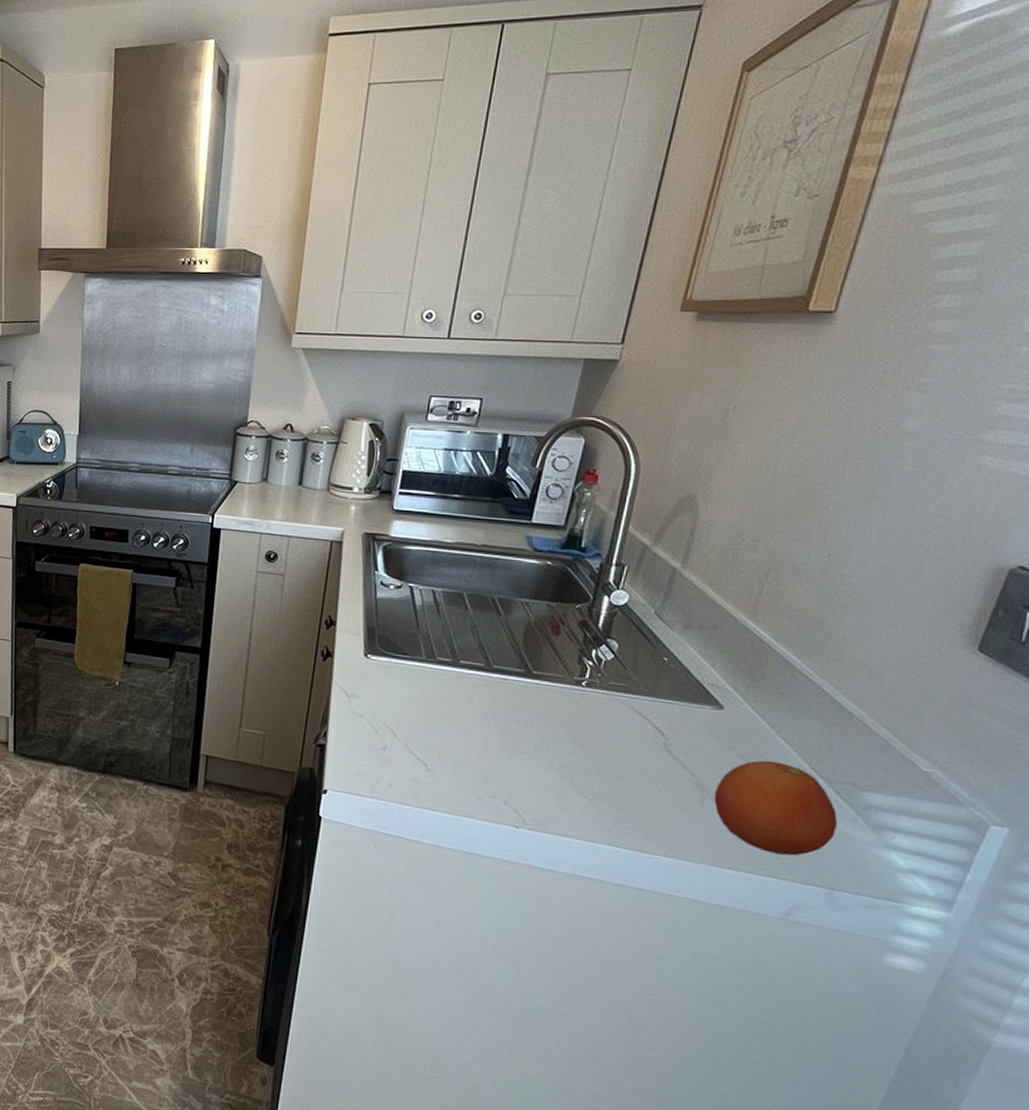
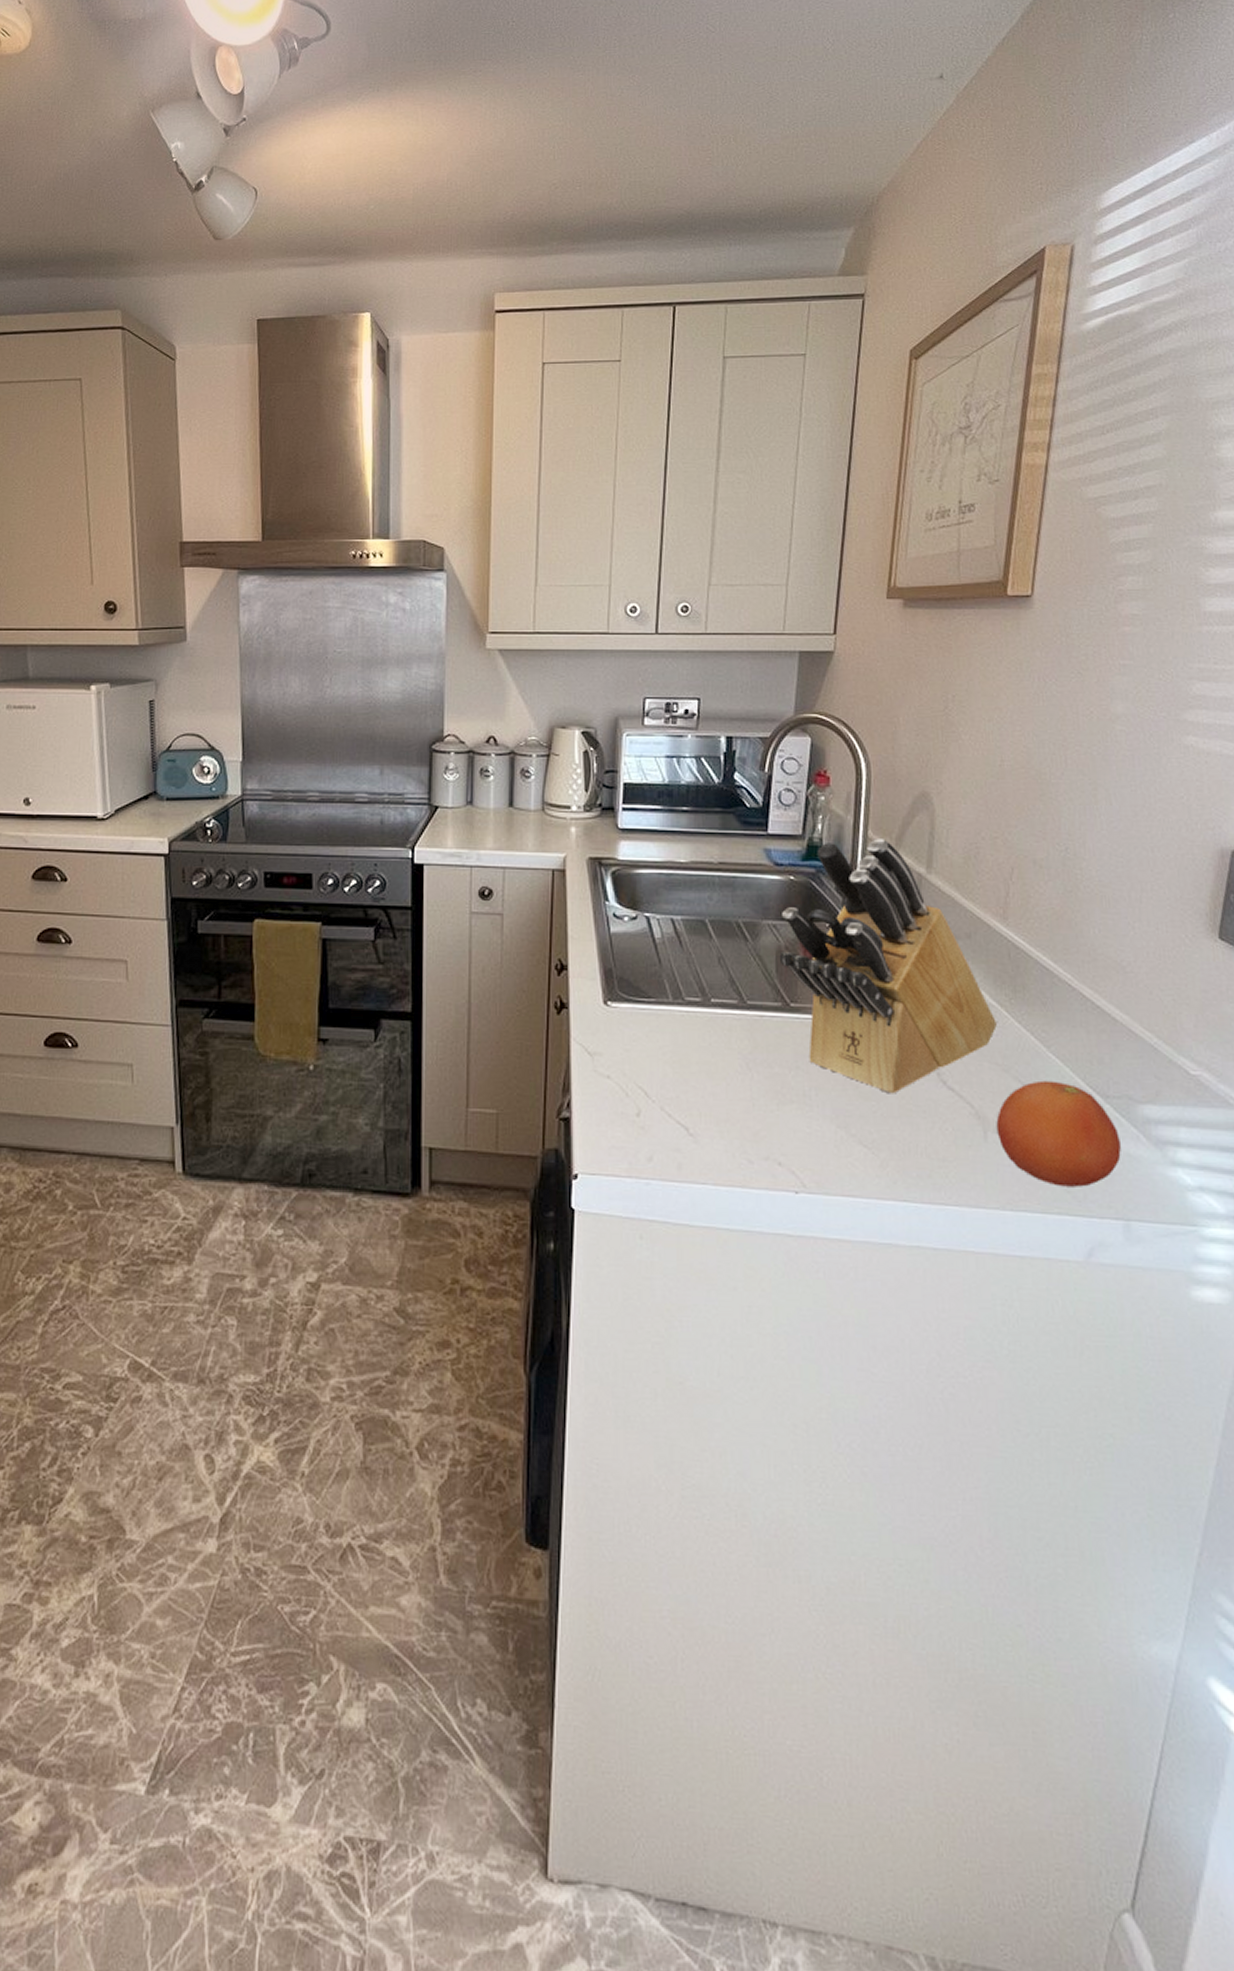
knife block: none [527,533,730,757] -> present [779,838,997,1094]

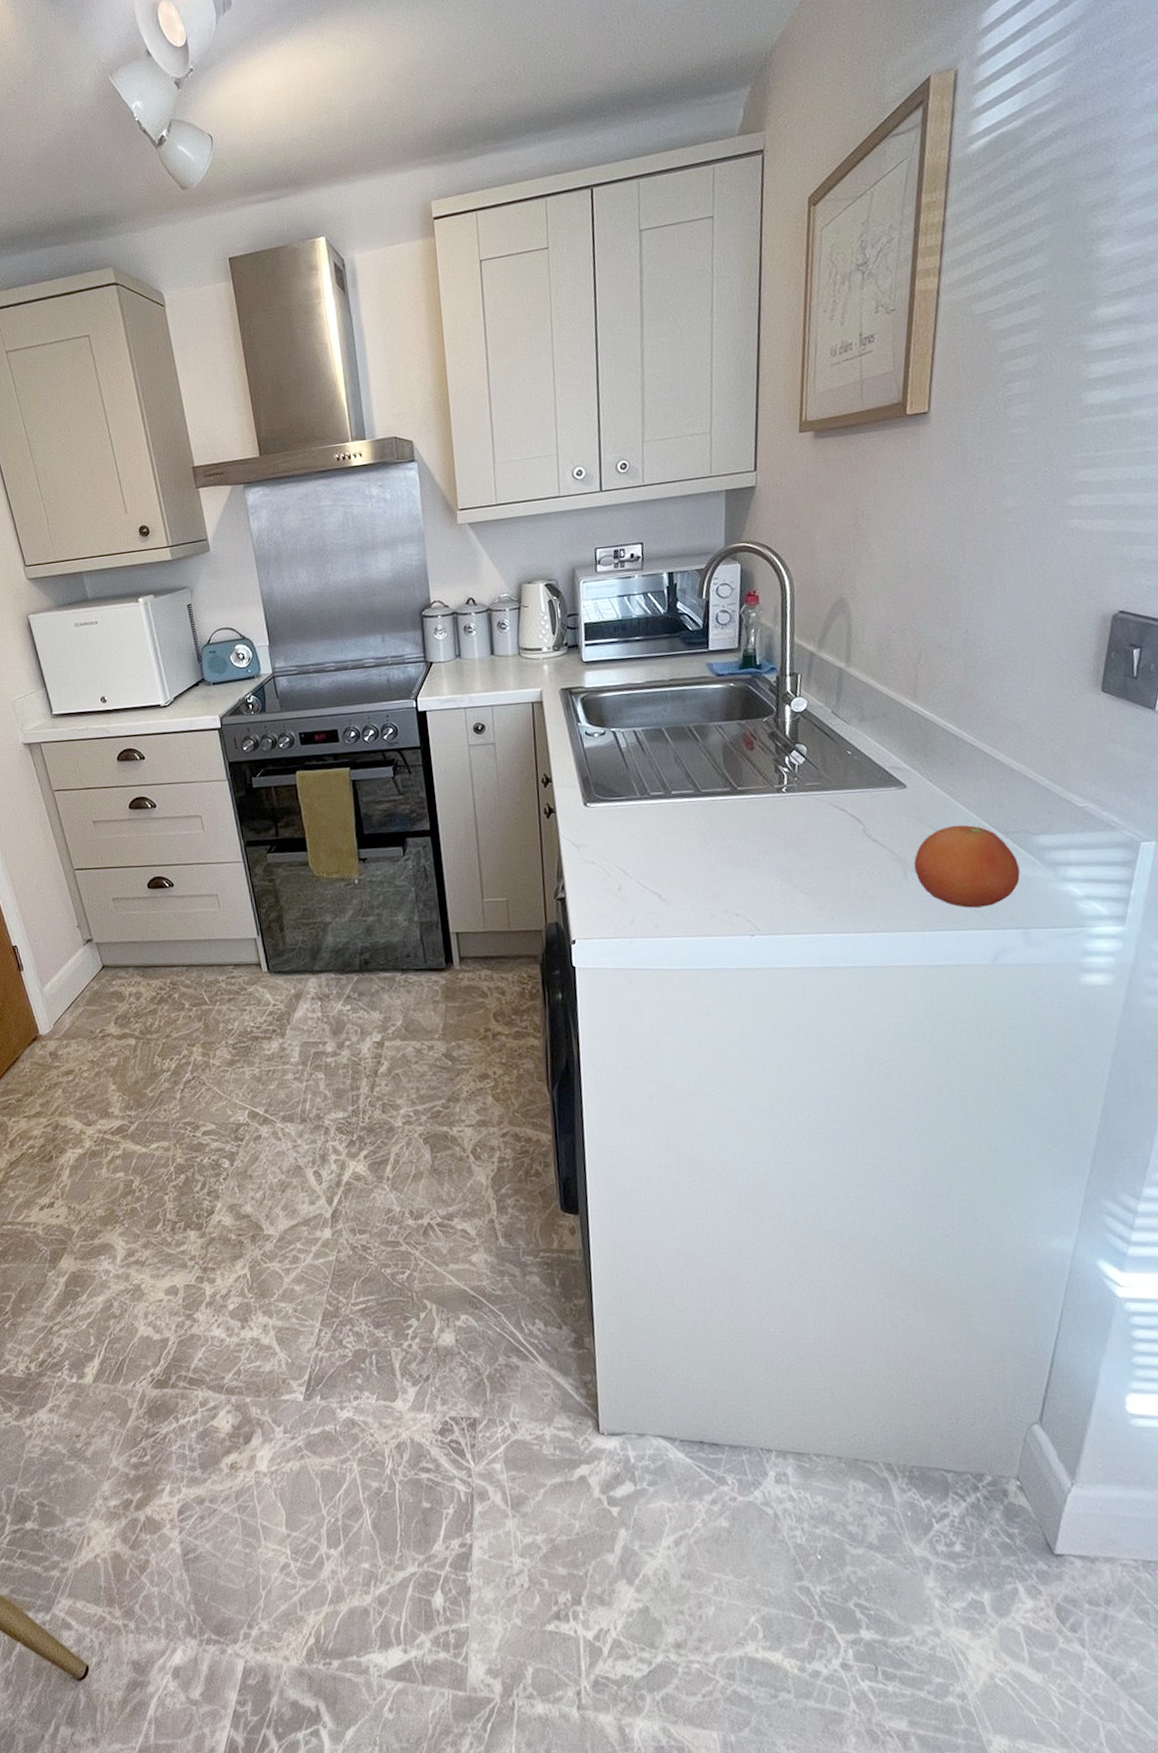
knife block: present [779,838,997,1094] -> none [725,642,912,851]

